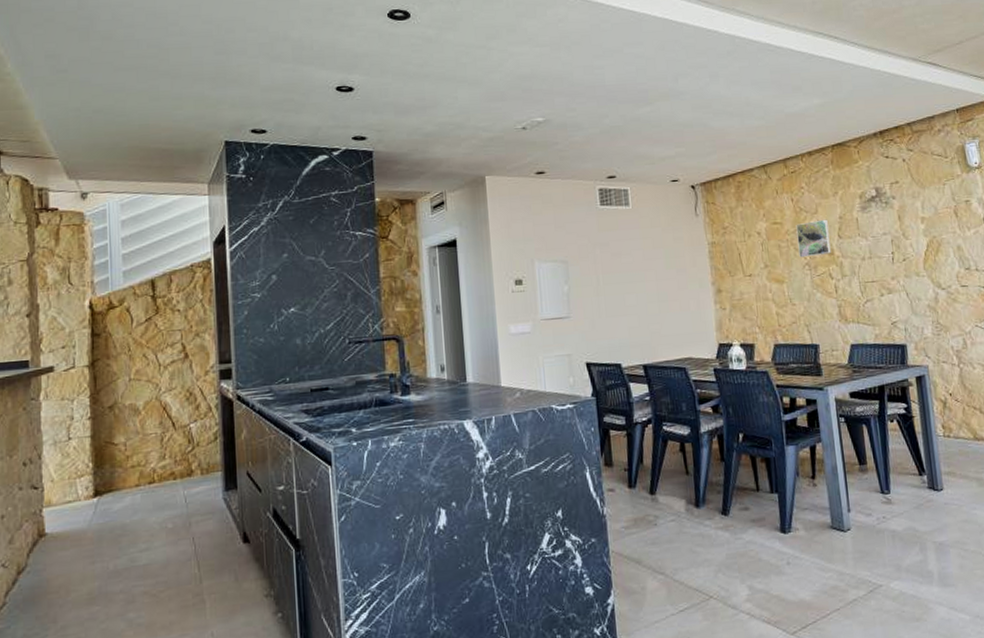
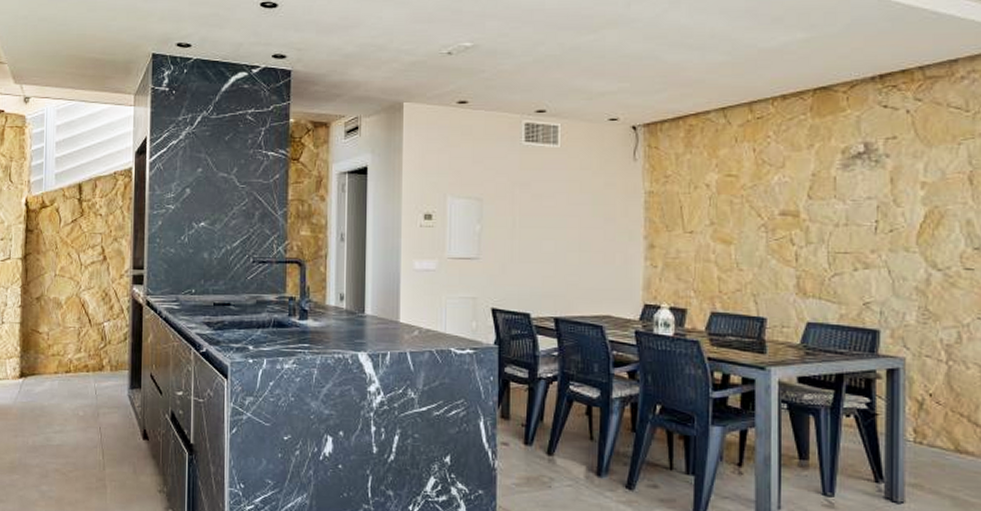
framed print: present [796,219,831,258] -> none [755,175,796,218]

